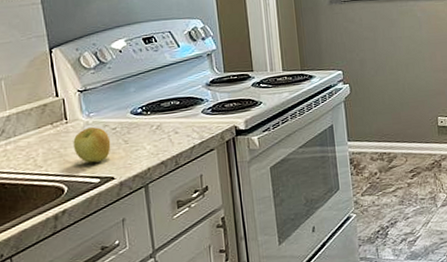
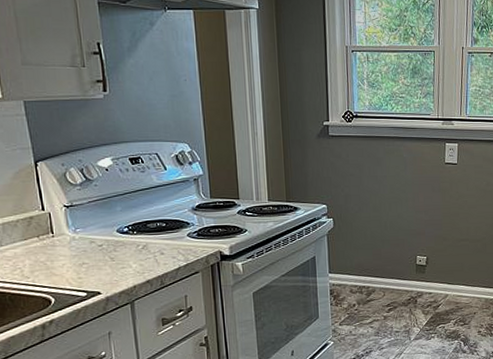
apple: present [73,127,111,163] -> none [60,242,98,277]

